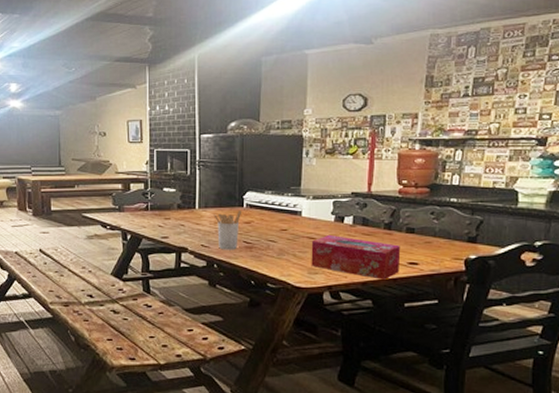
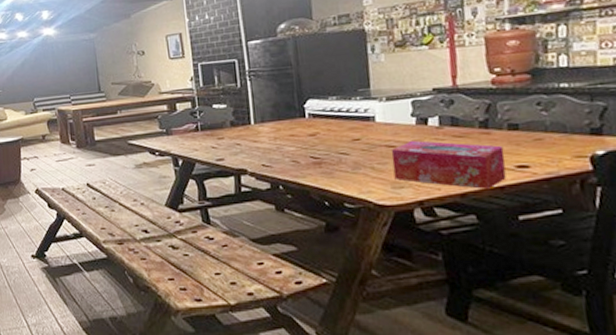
utensil holder: present [213,211,241,250] -> none [272,122,304,169]

